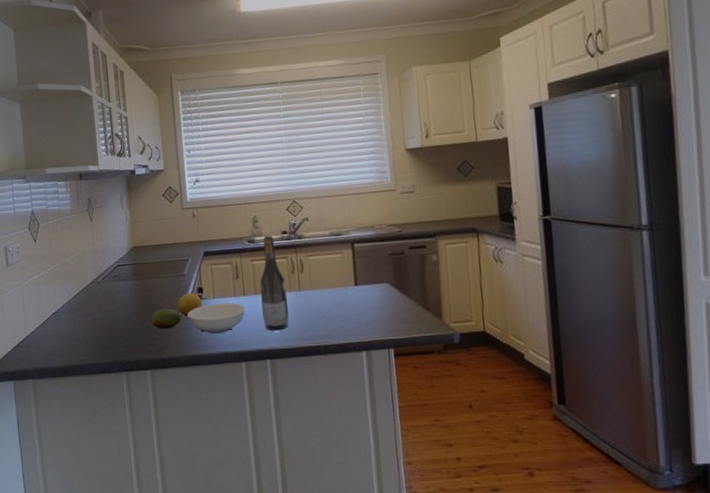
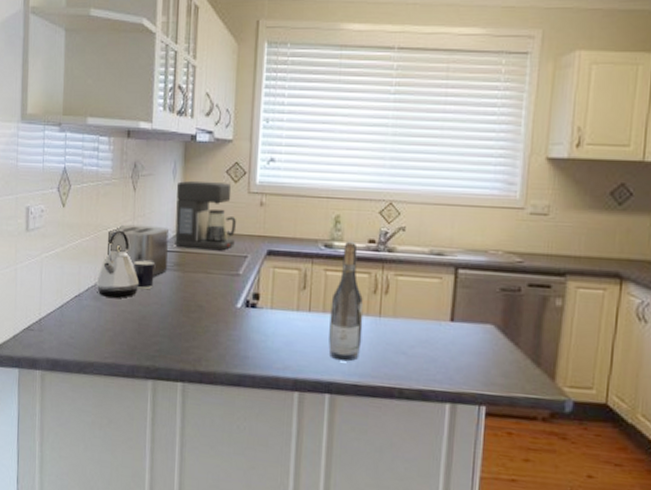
kettle: none [69,253,105,311] -> present [96,229,140,299]
toaster: none [72,246,126,287] -> present [105,224,169,276]
mug: none [97,275,117,299] -> present [133,260,155,290]
coffee maker: none [125,204,177,260] -> present [175,180,236,251]
fruit: present [151,308,181,329] -> none [191,311,228,338]
fruit: present [177,293,202,317] -> none [225,297,256,326]
bowl: present [187,302,246,335] -> none [236,315,310,354]

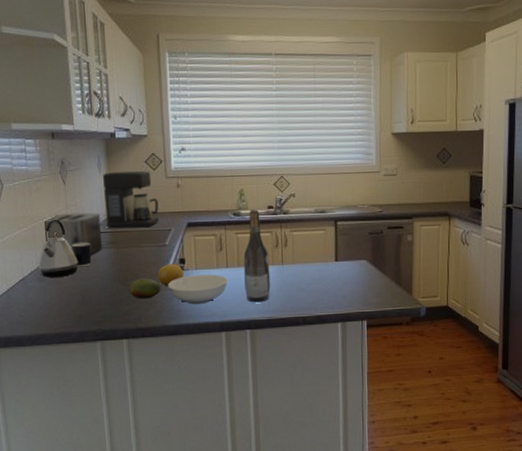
fruit: none [191,311,228,338] -> present [129,278,161,299]
fruit: none [225,297,256,326] -> present [157,263,184,287]
bowl: none [236,315,310,354] -> present [168,274,229,305]

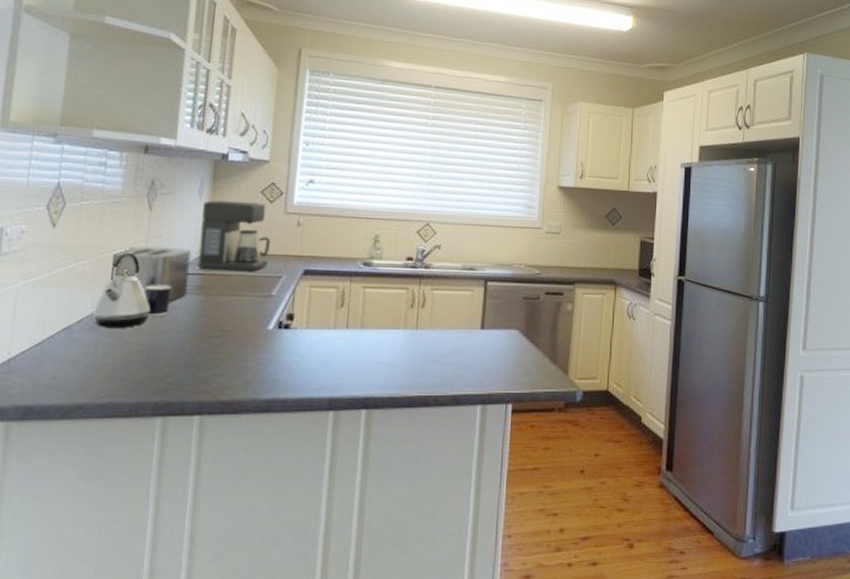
fruit: present [129,278,161,299] -> none [213,336,257,363]
fruit: present [157,263,184,287] -> none [254,319,290,349]
bowl: present [168,274,229,305] -> none [267,335,347,375]
wine bottle: present [243,208,271,303] -> none [365,259,401,375]

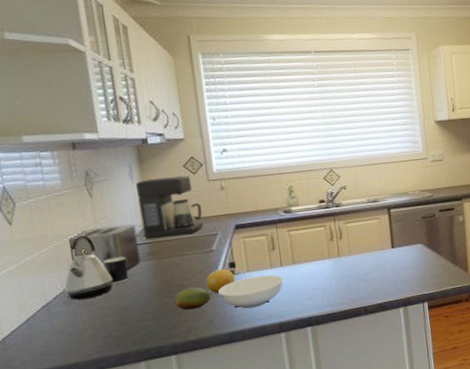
fruit: none [213,336,257,363] -> present [174,287,211,310]
fruit: none [254,319,290,349] -> present [205,268,235,294]
bowl: none [267,335,347,375] -> present [218,274,284,309]

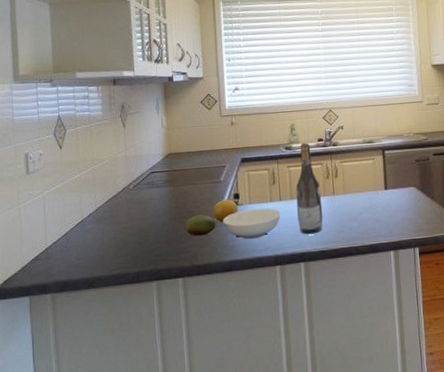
kettle: present [64,234,114,300] -> none [97,160,137,219]
toaster: present [66,224,141,269] -> none [102,152,160,194]
mug: present [102,256,129,285] -> none [129,182,149,207]
coffee maker: present [136,175,204,239] -> none [161,111,214,167]
wine bottle: none [298,204,329,300] -> present [296,142,323,235]

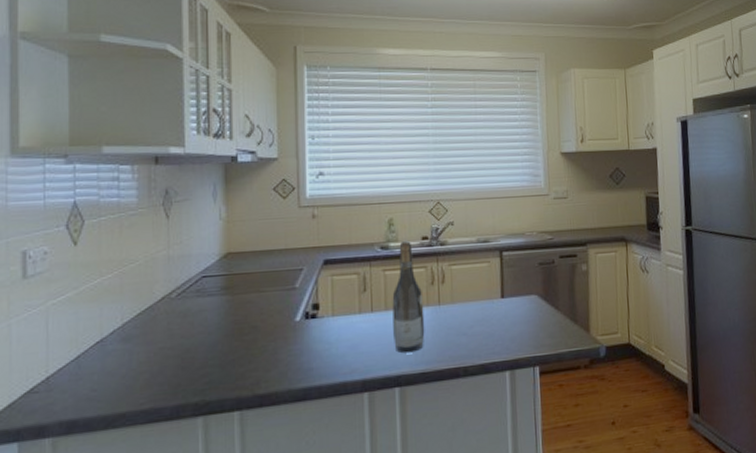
fruit: present [184,215,216,236] -> none [245,330,287,358]
fruit: present [213,199,238,223] -> none [283,310,317,340]
bowl: present [223,208,282,240] -> none [297,321,373,361]

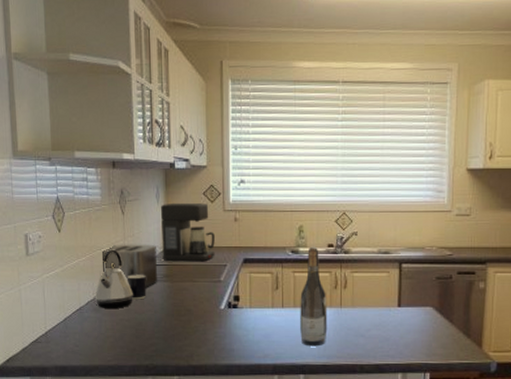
kettle: none [123,261,181,338] -> present [94,249,134,309]
toaster: none [134,251,214,304] -> present [100,244,158,287]
mug: none [170,289,197,322] -> present [126,274,147,300]
coffee maker: none [219,200,288,270] -> present [161,202,215,262]

